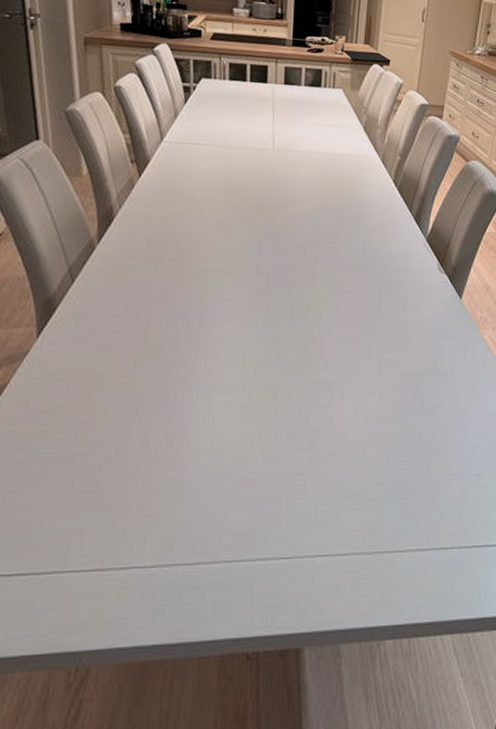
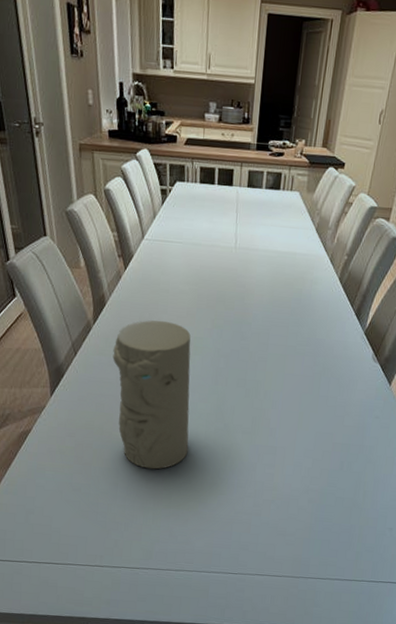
decorative vase: none [122,235,223,425] -> present [112,320,191,470]

